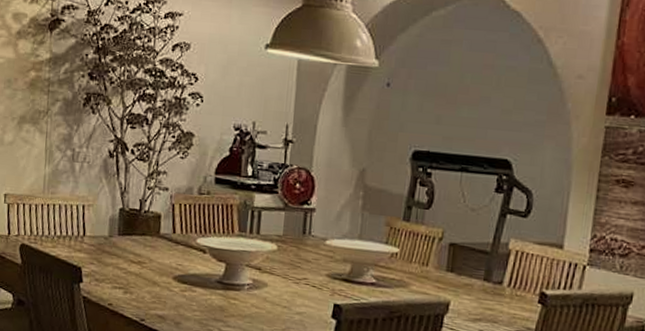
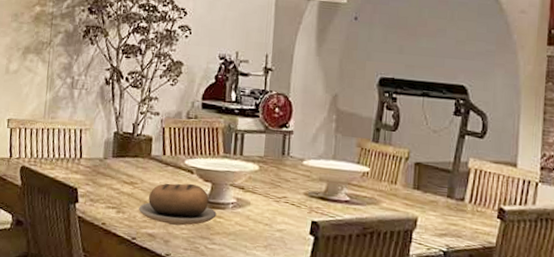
bread: none [147,263,231,307] -> present [139,183,217,226]

